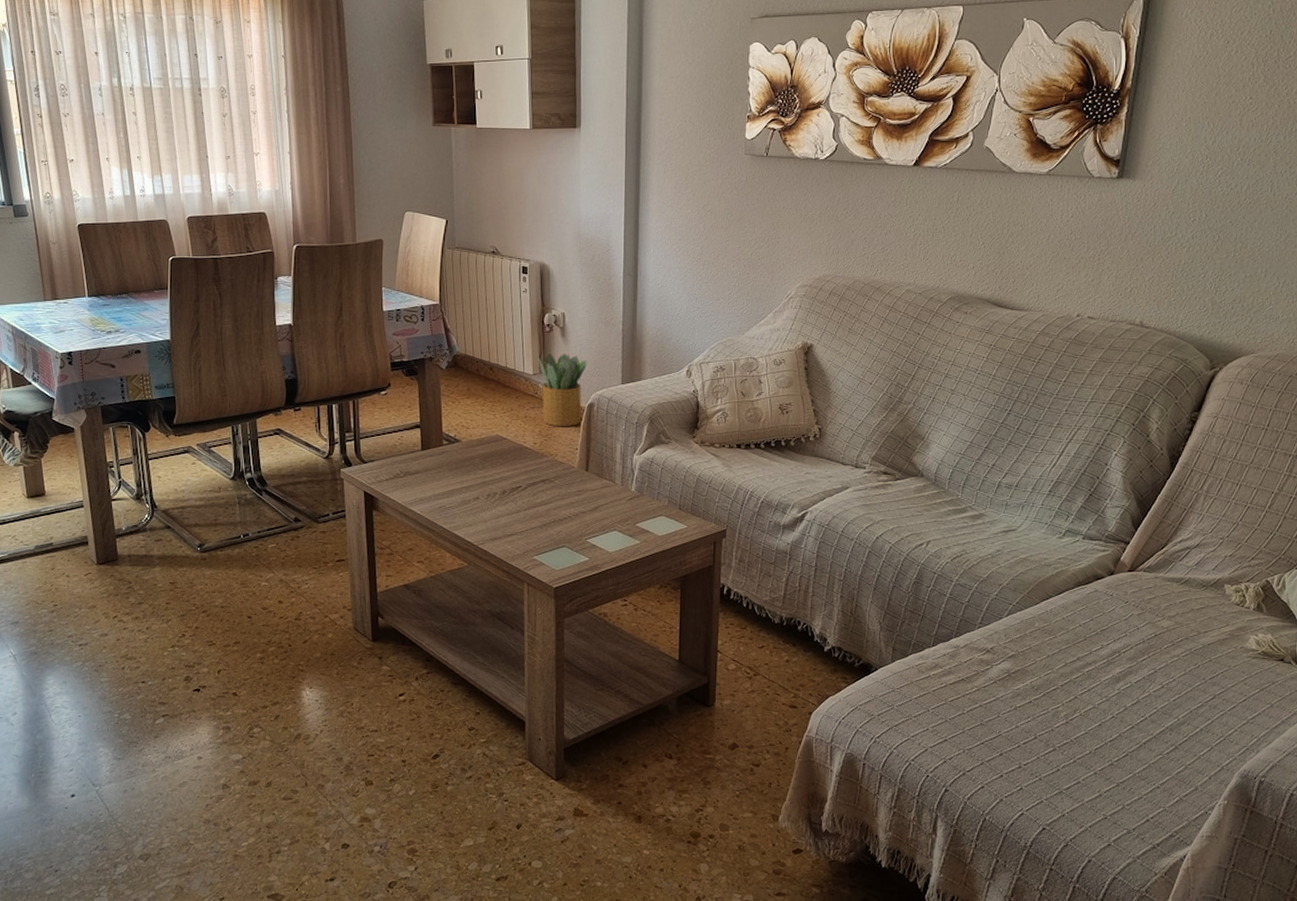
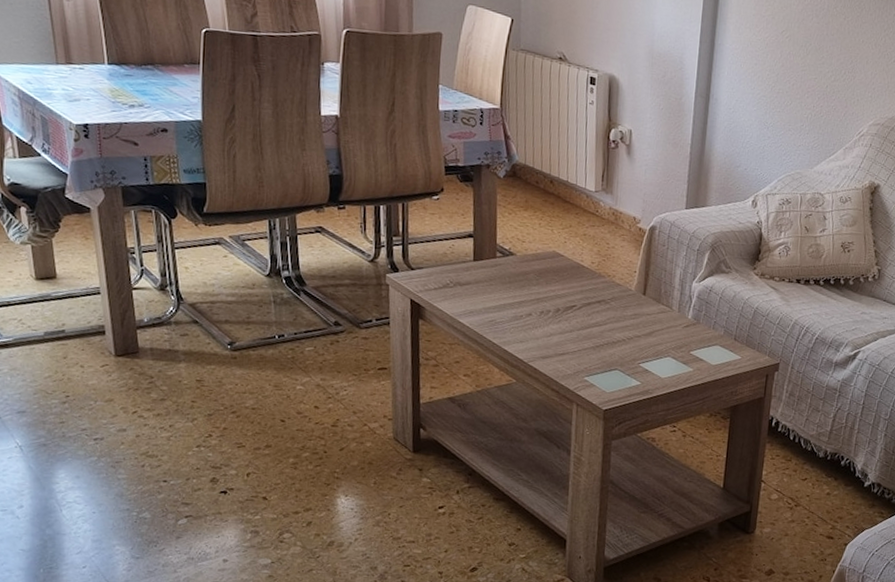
potted plant: present [538,353,587,427] -> none [601,171,651,249]

